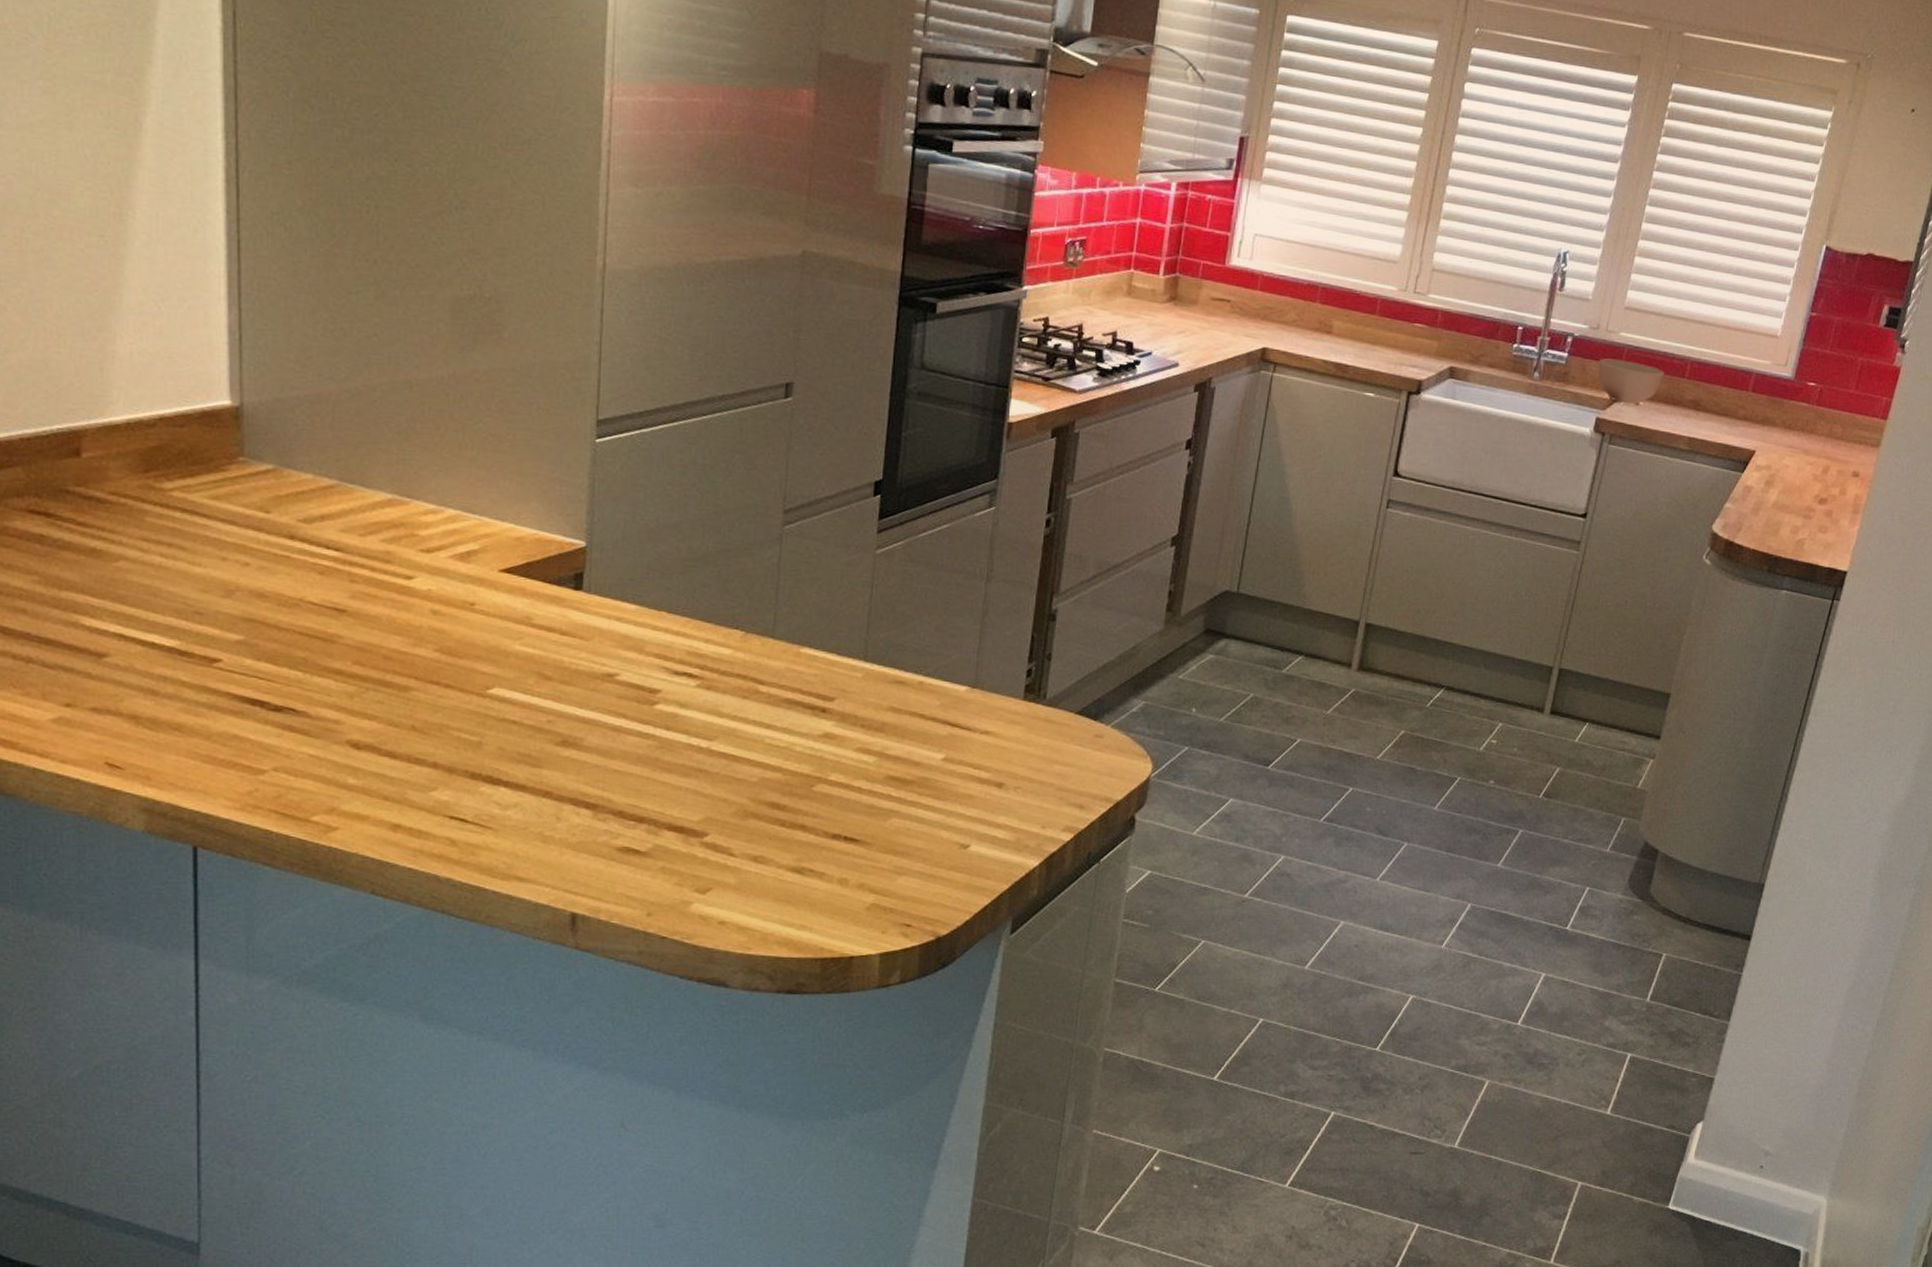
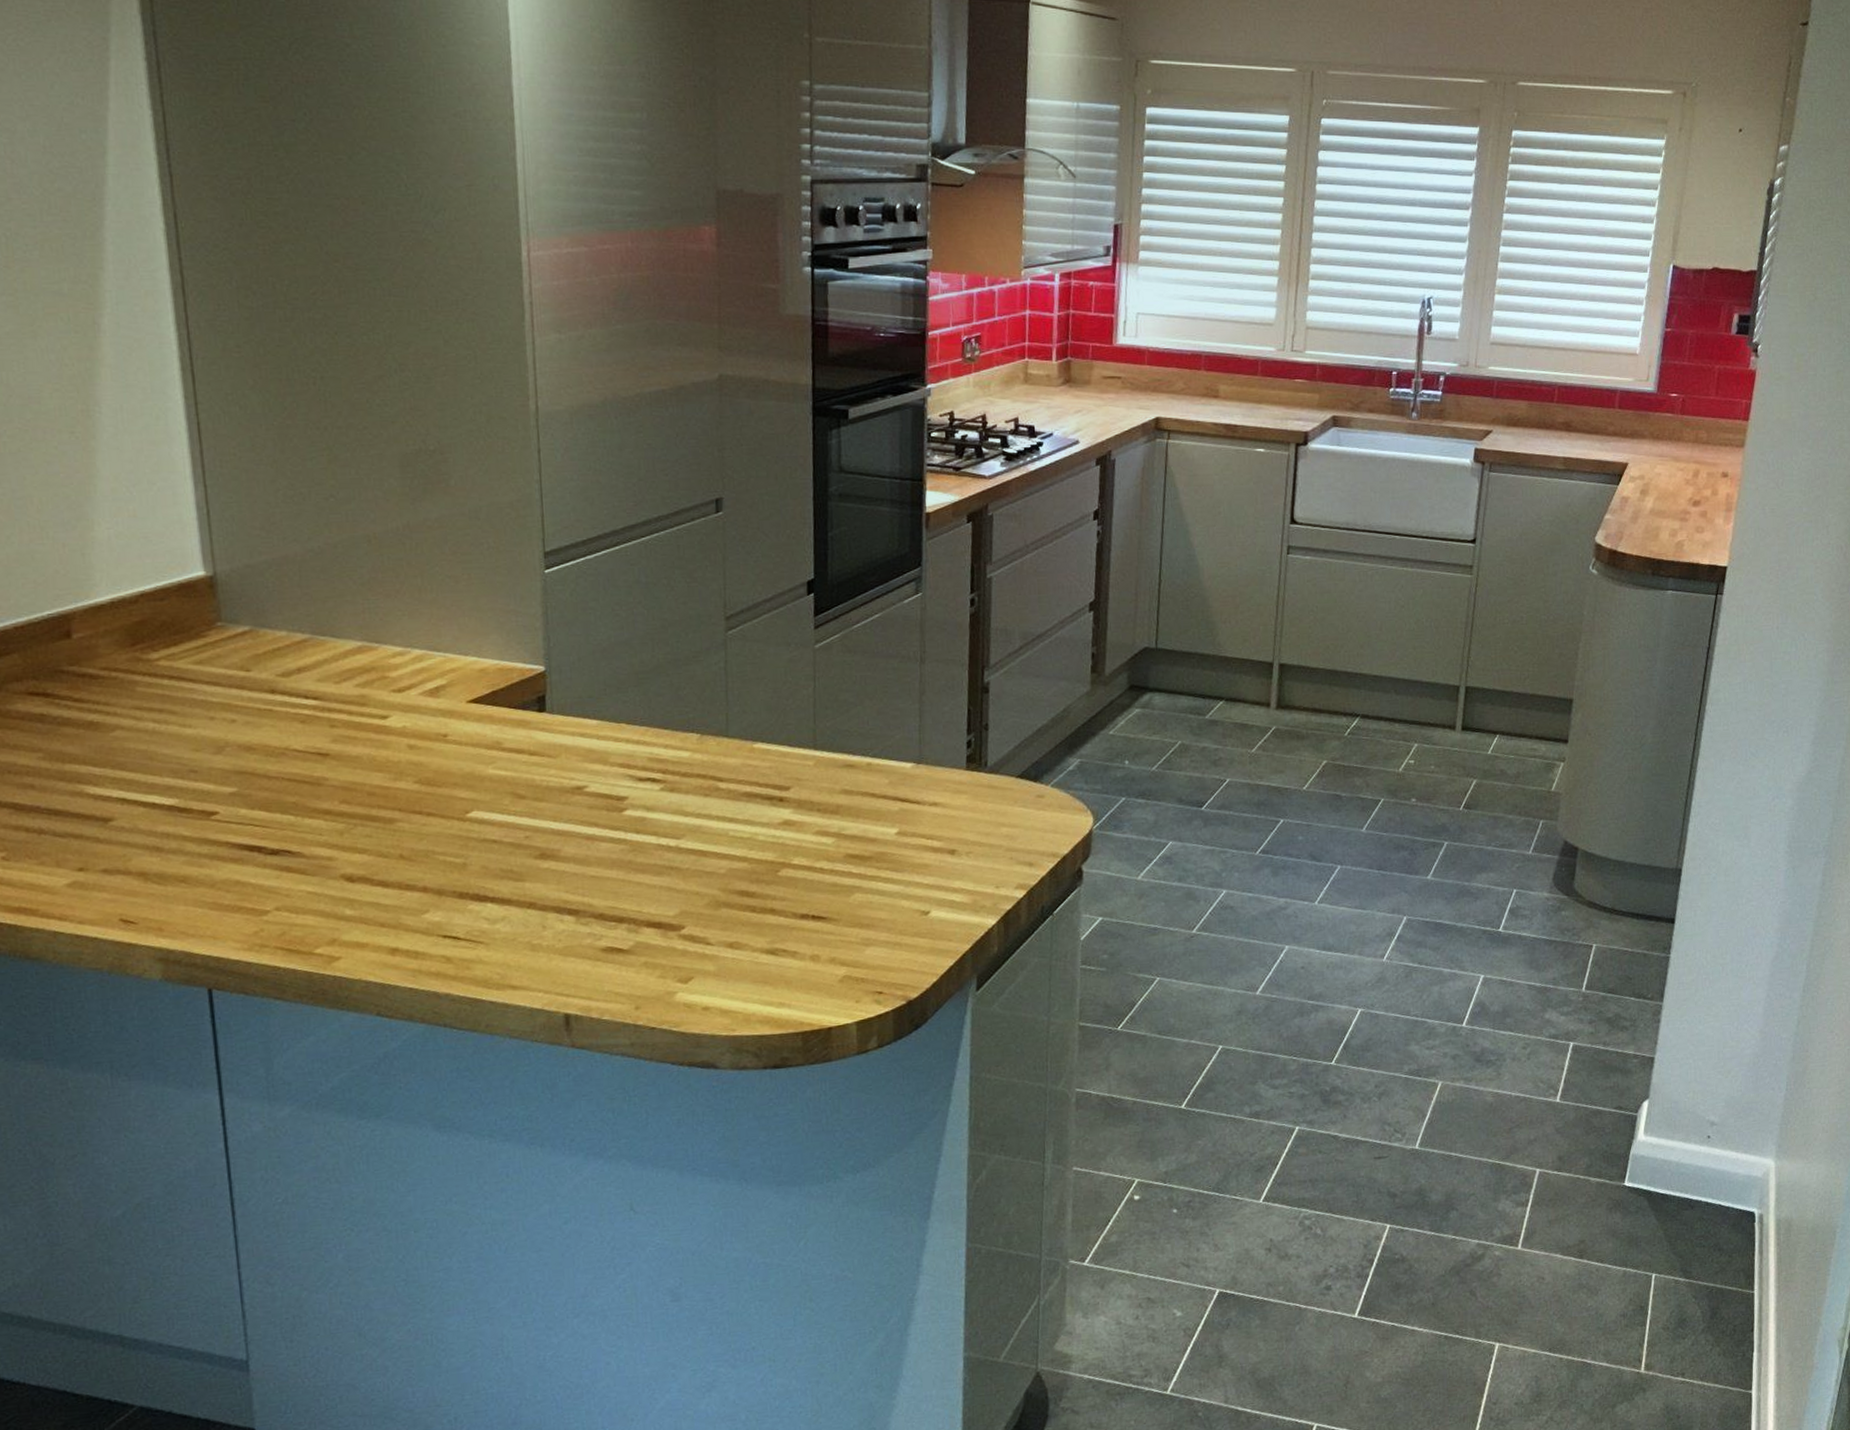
bowl: present [1597,358,1665,405] -> none [1471,392,1535,433]

